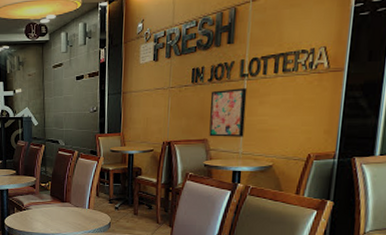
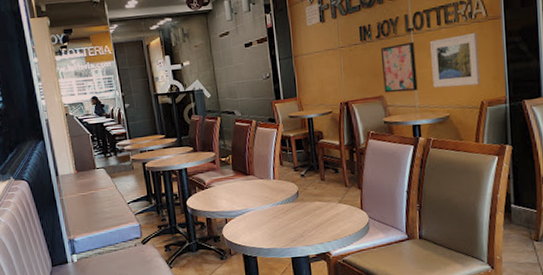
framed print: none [260,83,315,137] -> present [430,32,480,88]

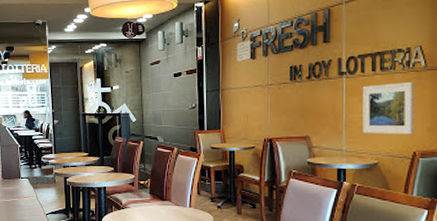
wall art: present [380,42,418,93] -> none [310,86,347,134]

